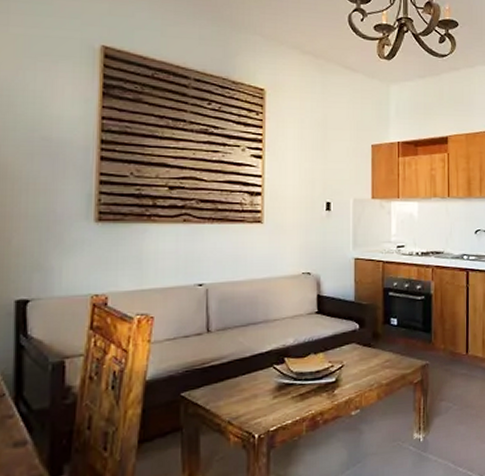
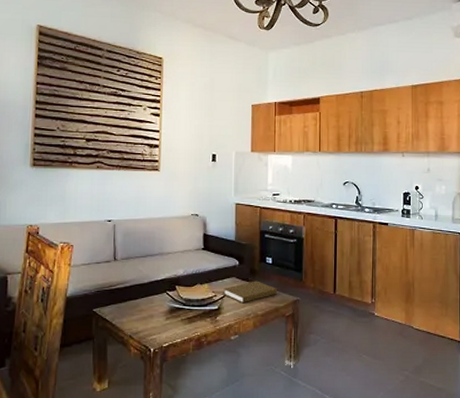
book: none [341,345,403,373] -> present [223,281,277,304]

